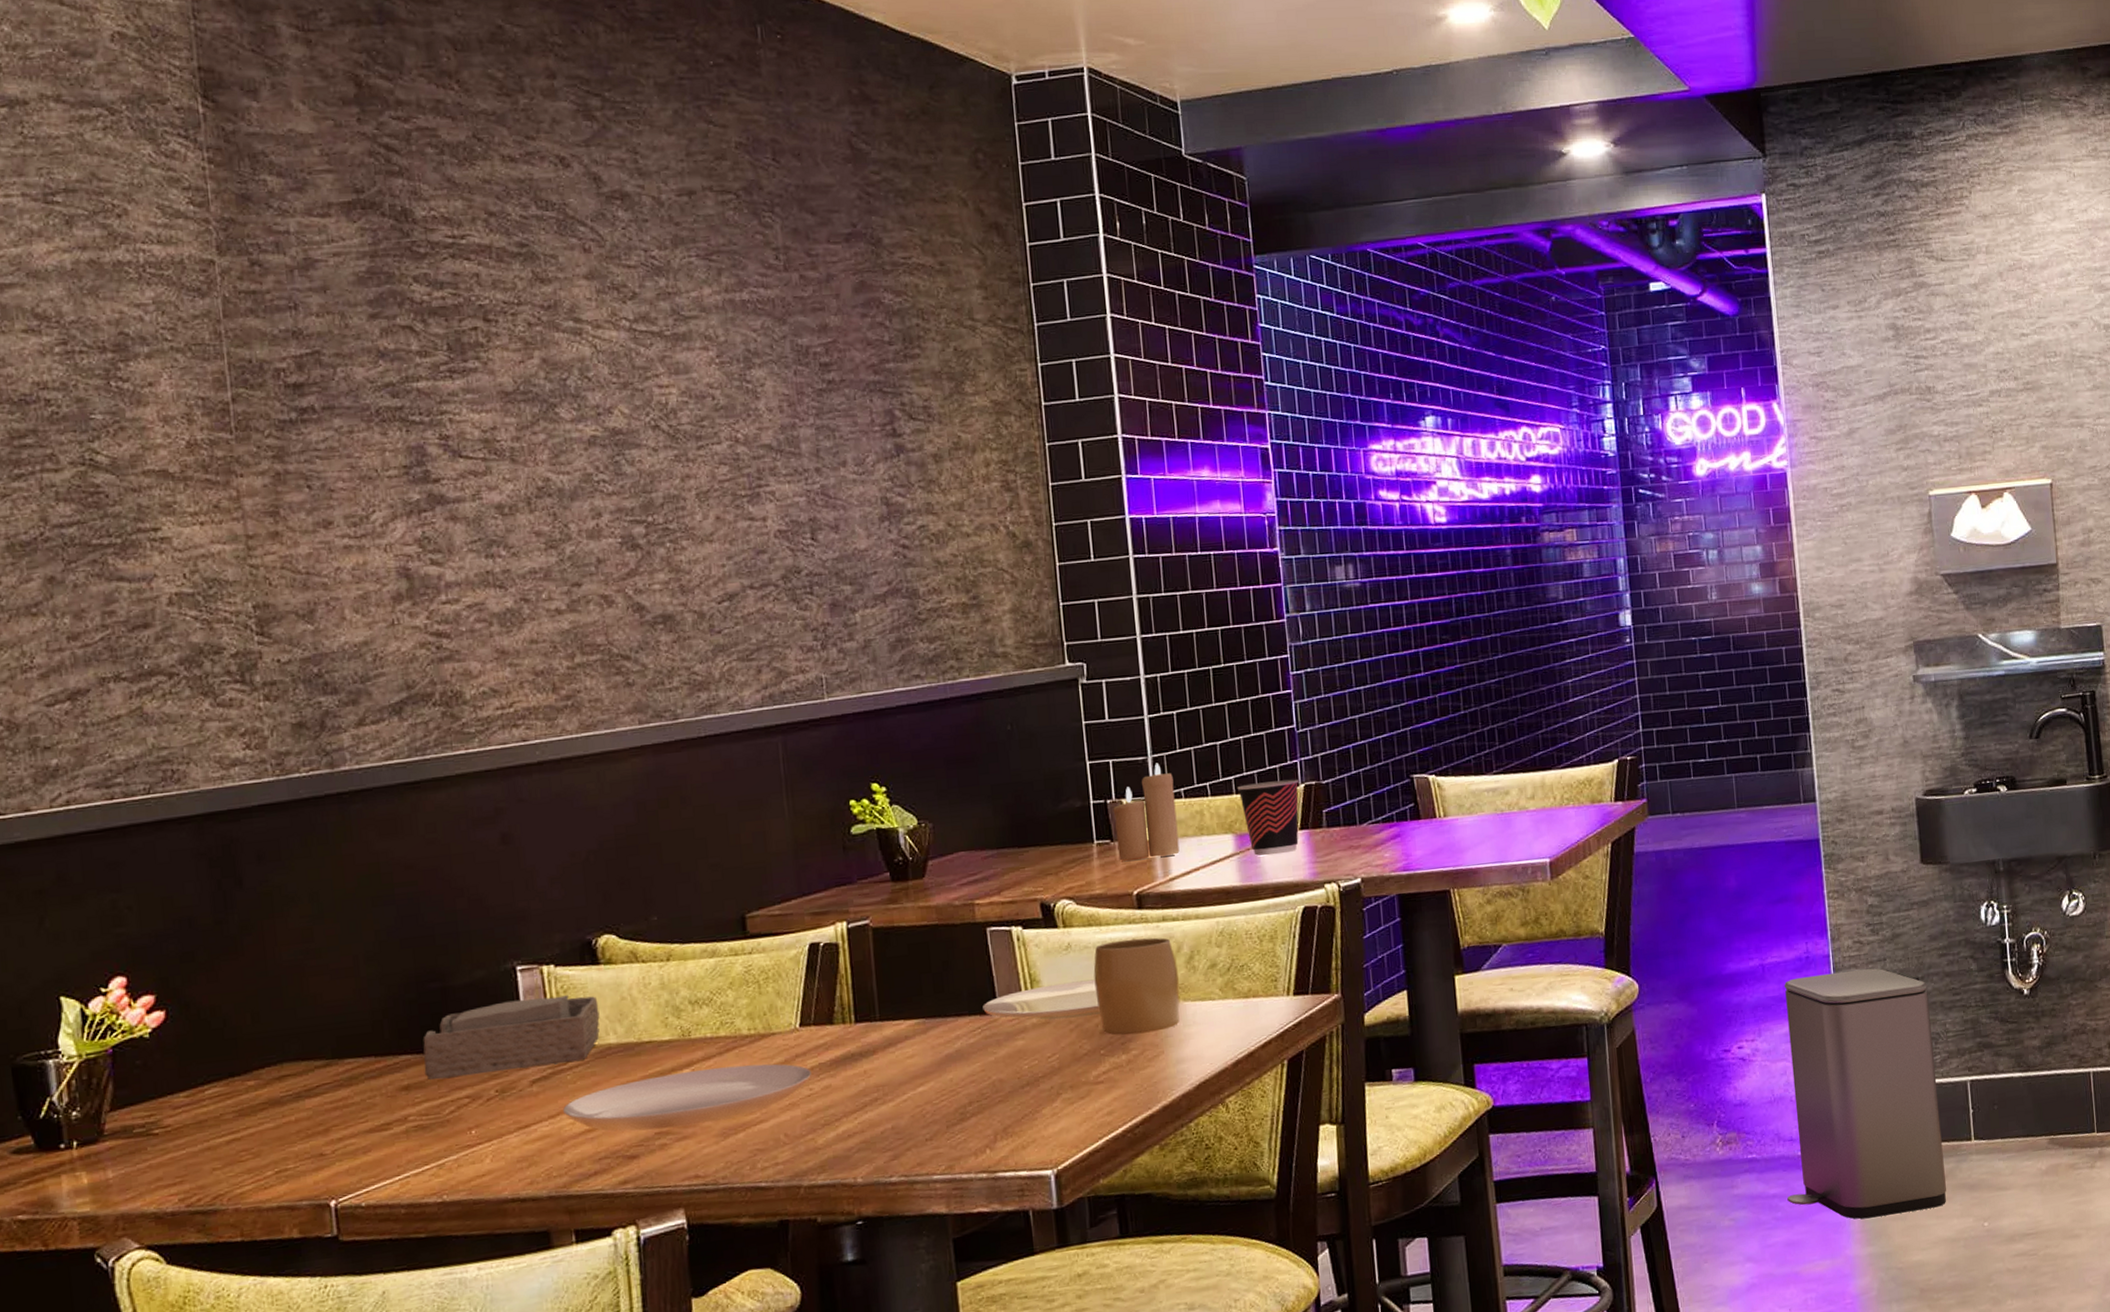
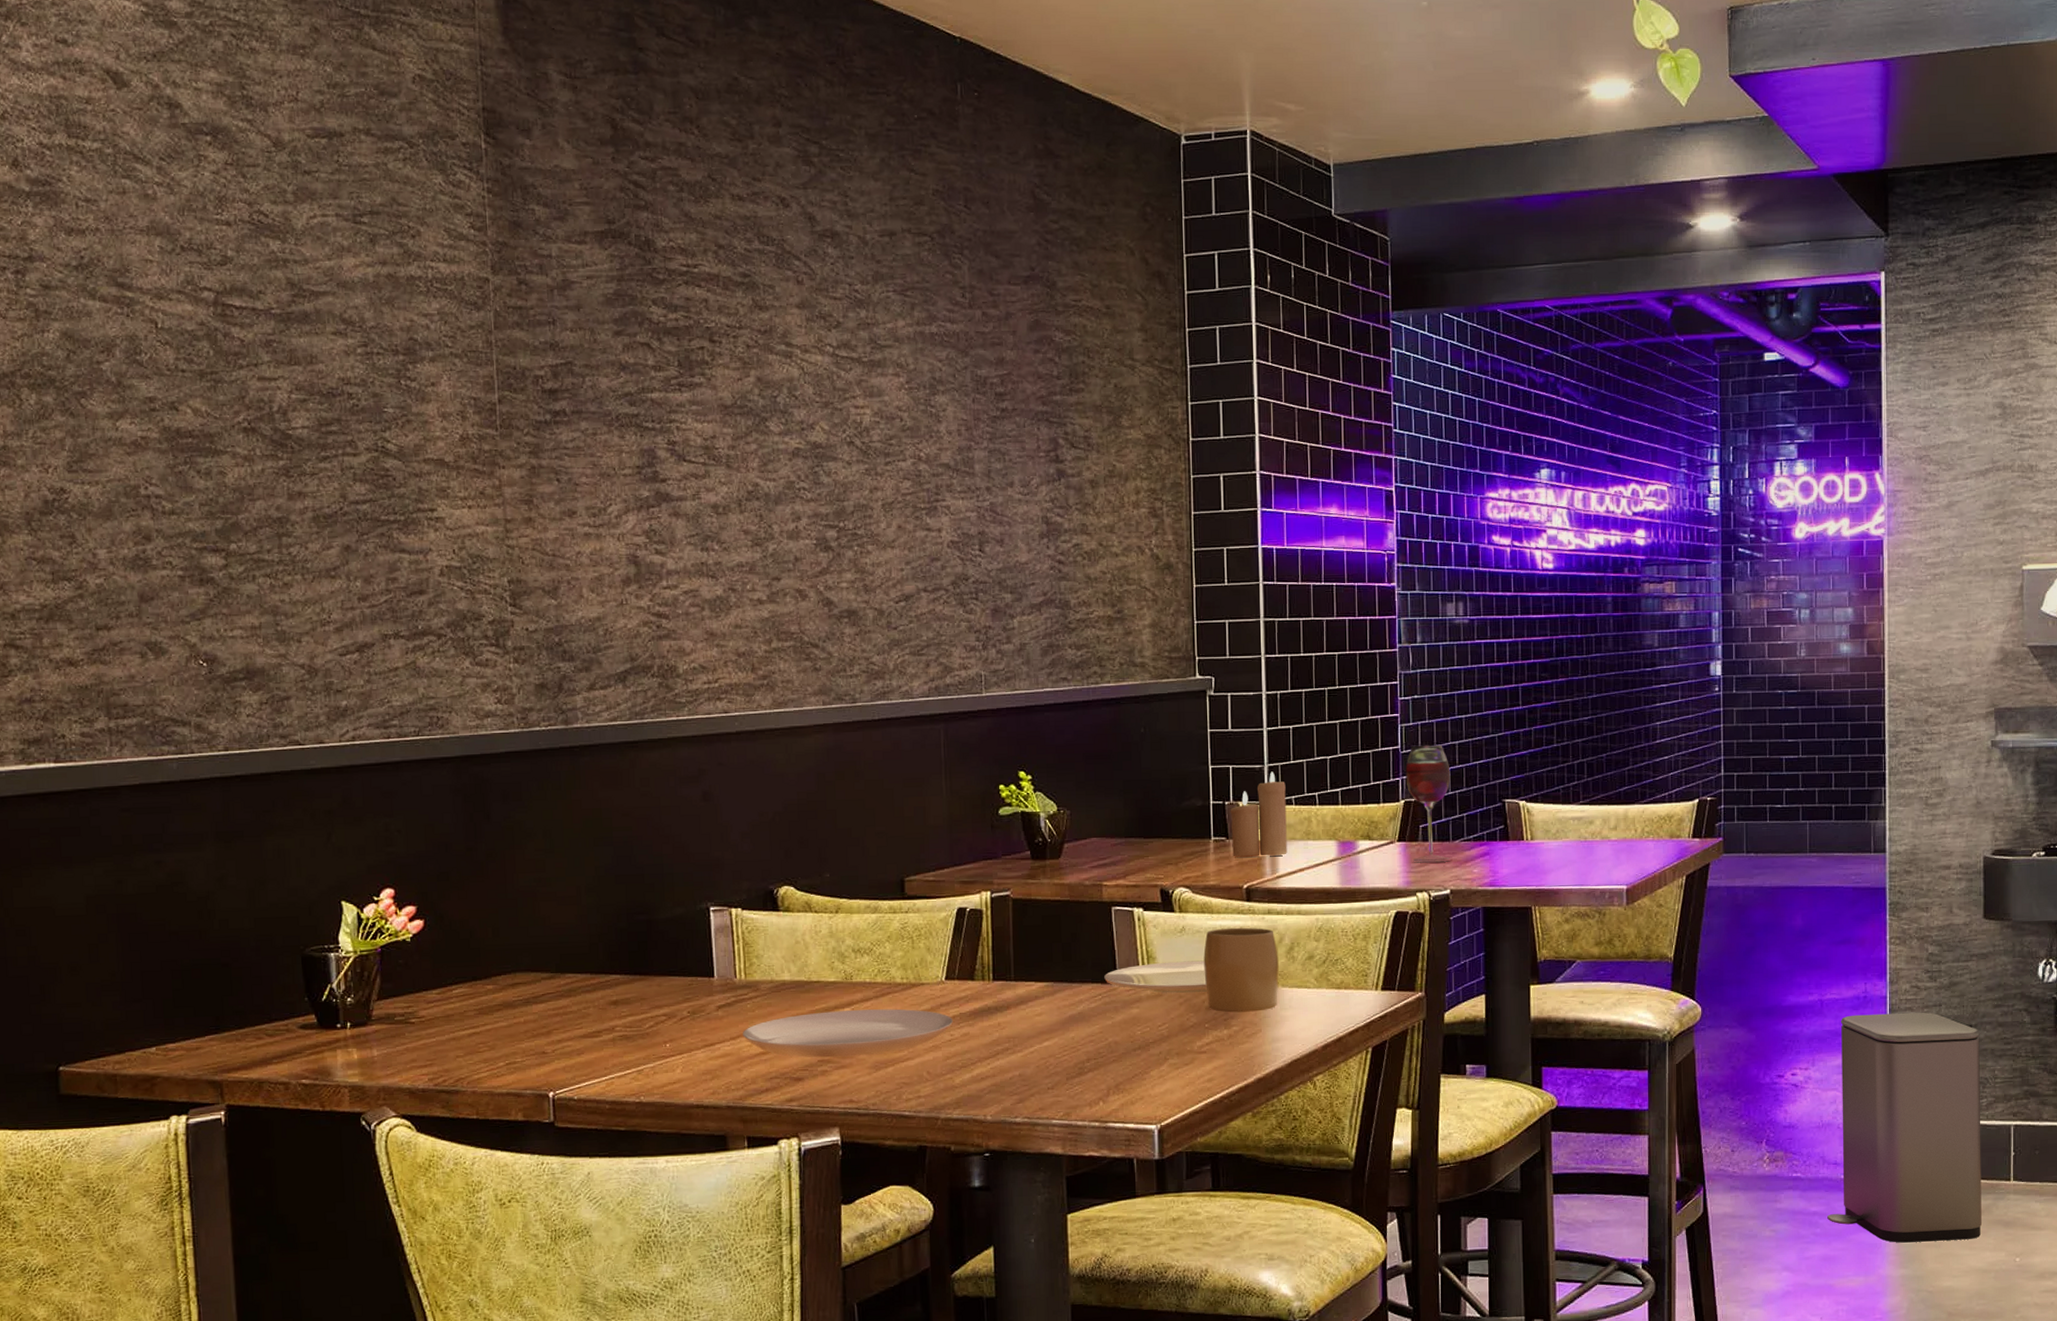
napkin holder: present [422,995,600,1080] -> none [630,935,777,998]
cup: present [1237,779,1300,856] -> none [1343,795,1400,863]
wineglass: none [1303,720,1359,852] -> present [1405,744,1451,863]

